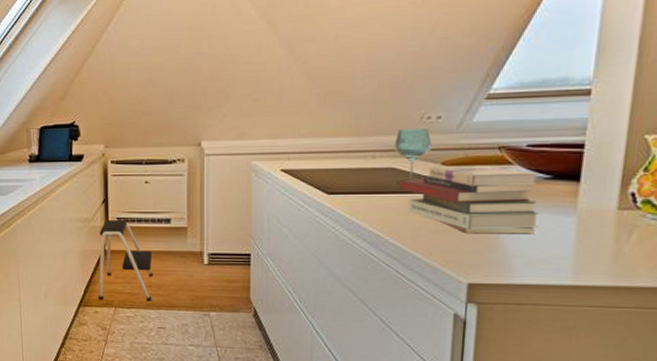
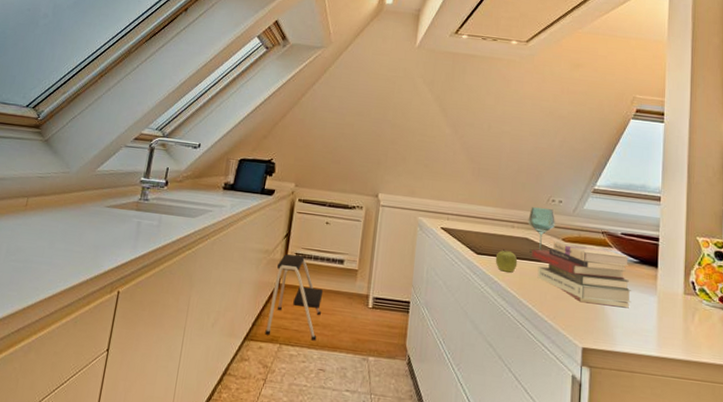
fruit: none [351,183,381,211] -> present [495,248,518,273]

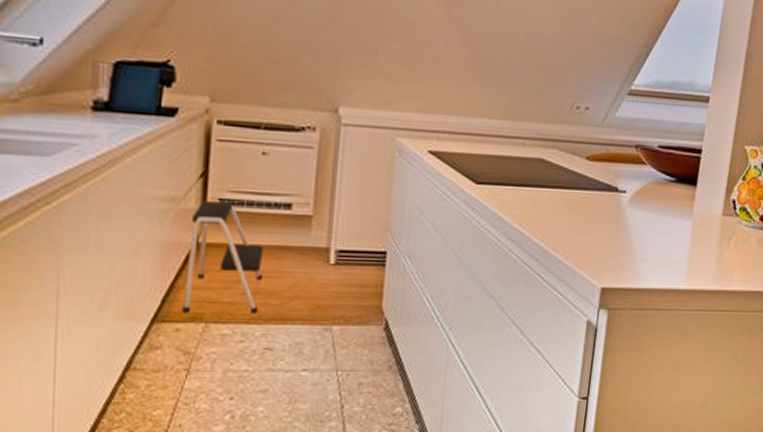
fruit: present [495,248,518,273] -> none [499,174,529,206]
wine glass: present [528,207,556,253] -> none [544,117,580,178]
books: present [531,241,632,309] -> none [546,161,665,237]

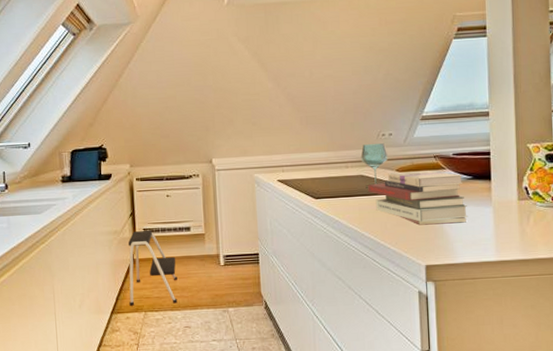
wine glass: none [544,117,580,178] -> present [360,143,389,188]
books: none [546,161,665,237] -> present [368,171,468,225]

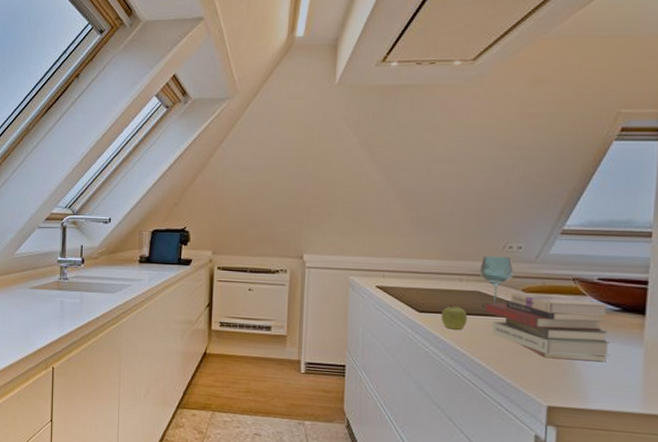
step stool: present [128,230,178,306] -> none [197,323,252,407]
fruit: none [333,189,356,211] -> present [441,304,468,331]

